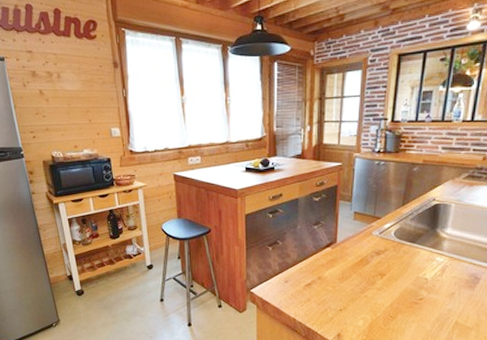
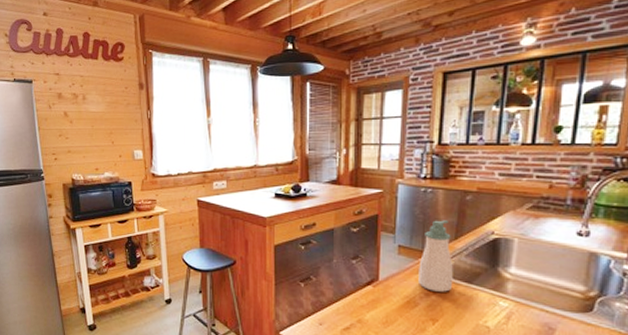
soap bottle: none [370,189,400,251] -> present [419,220,453,292]

